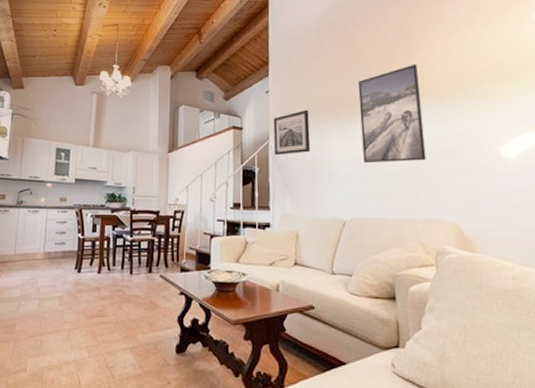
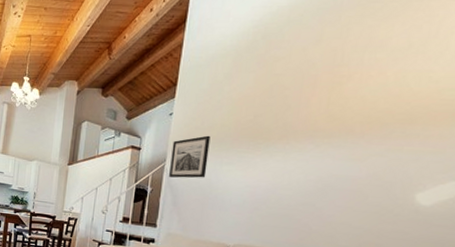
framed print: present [357,64,427,164] -> none [259,95,342,199]

